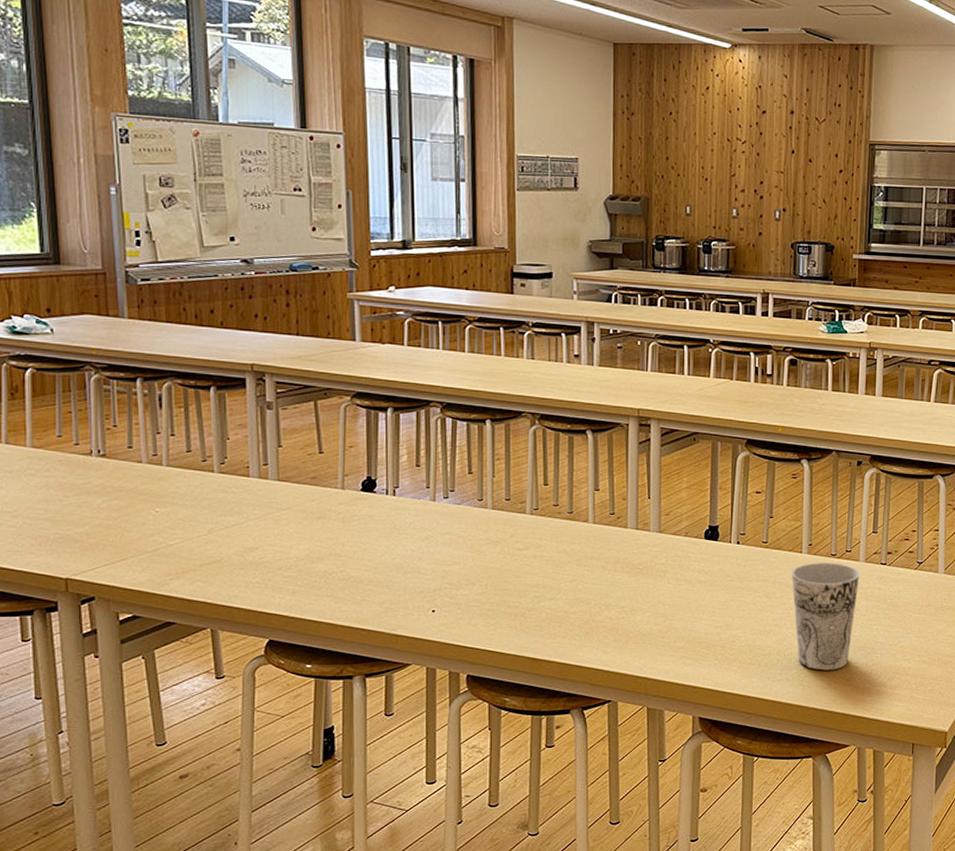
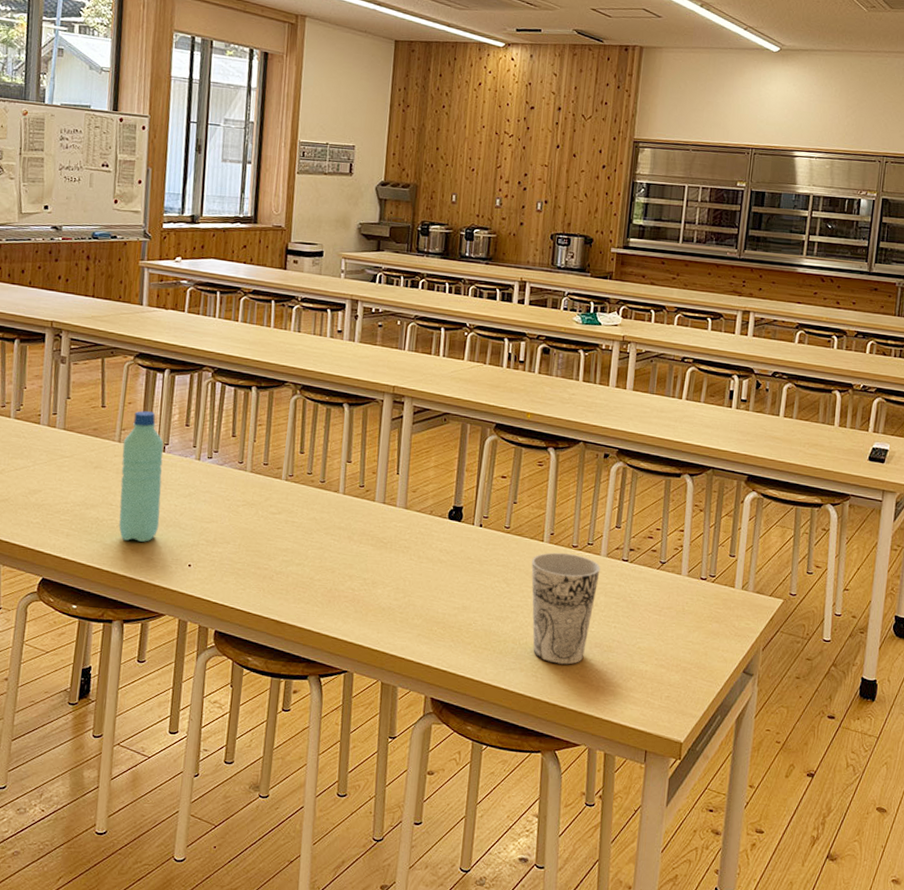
water bottle: none [347,454,396,592] -> present [119,411,164,542]

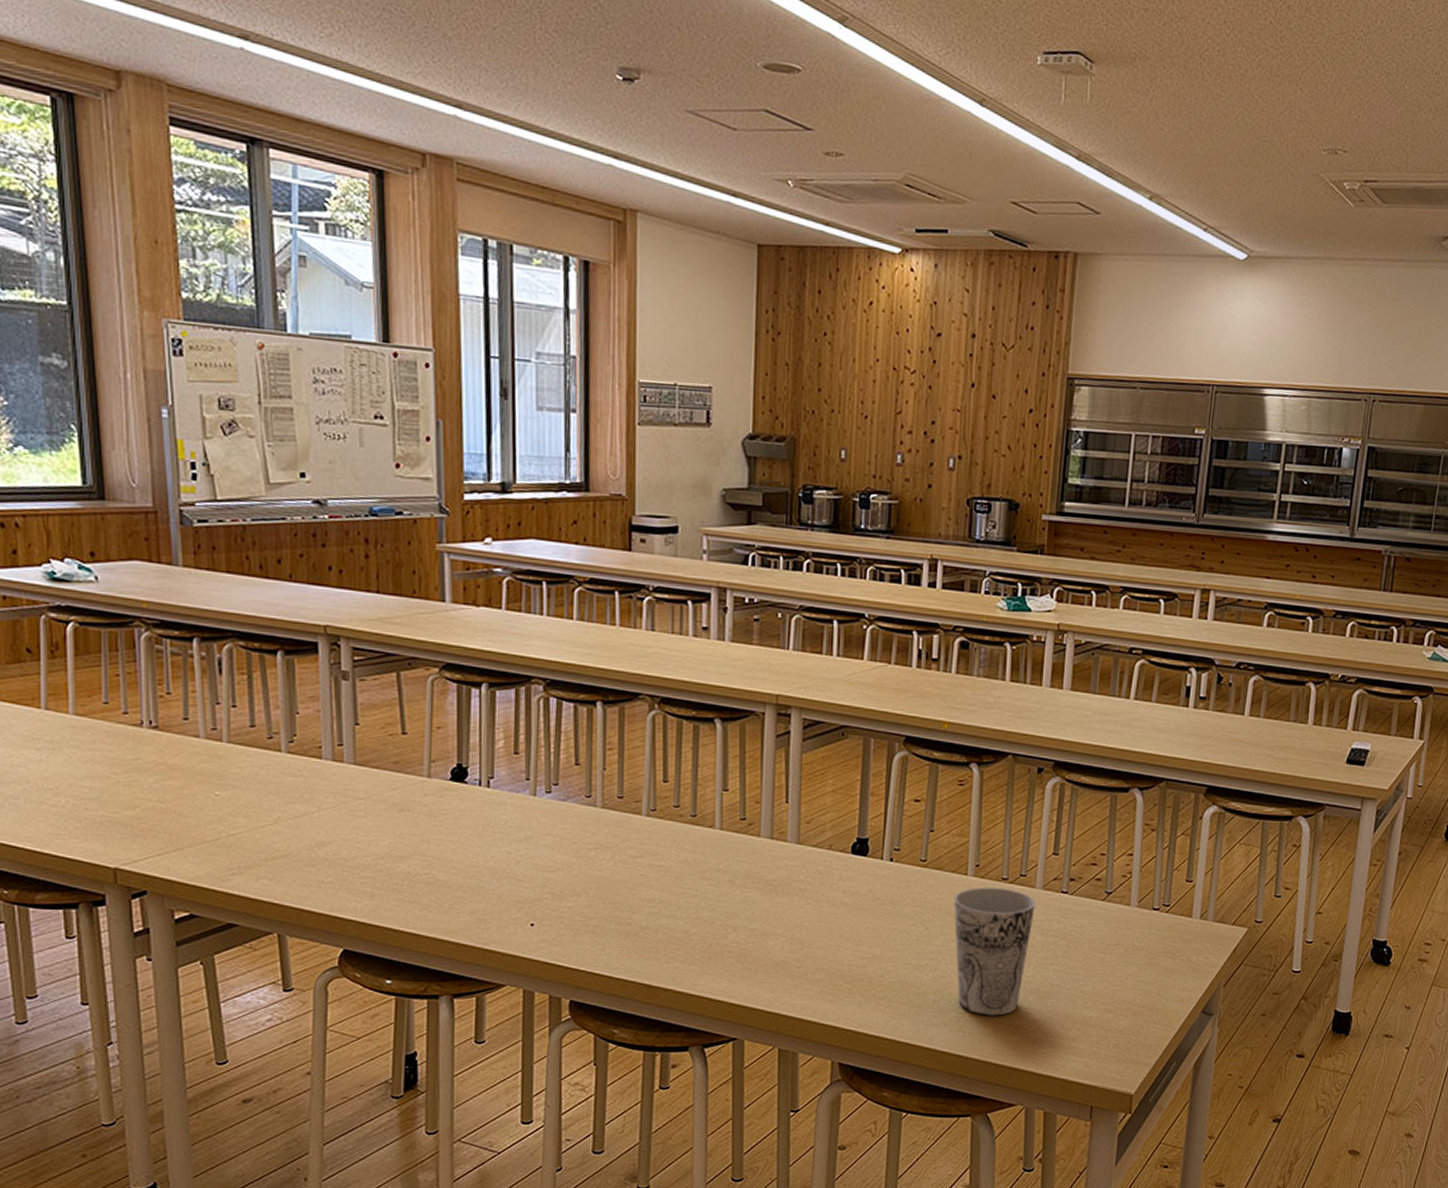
water bottle: present [119,411,164,542] -> none [434,737,490,899]

